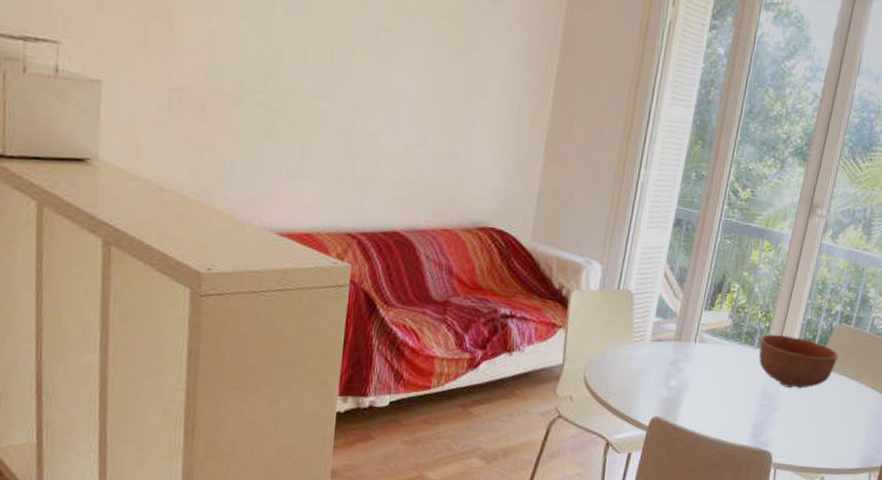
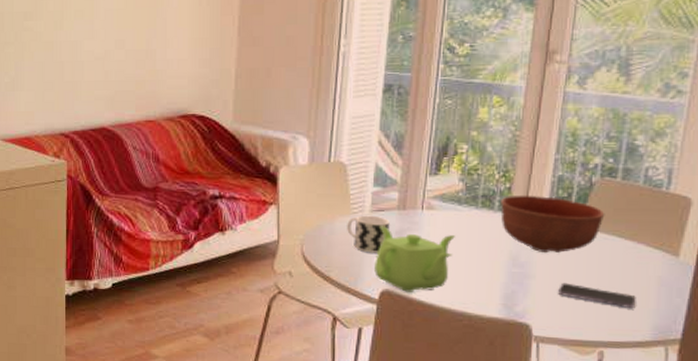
cup: none [627,344,666,382] -> present [347,215,390,253]
teapot: none [648,355,720,420] -> present [374,226,455,292]
smartphone: none [796,415,853,439] -> present [558,282,636,308]

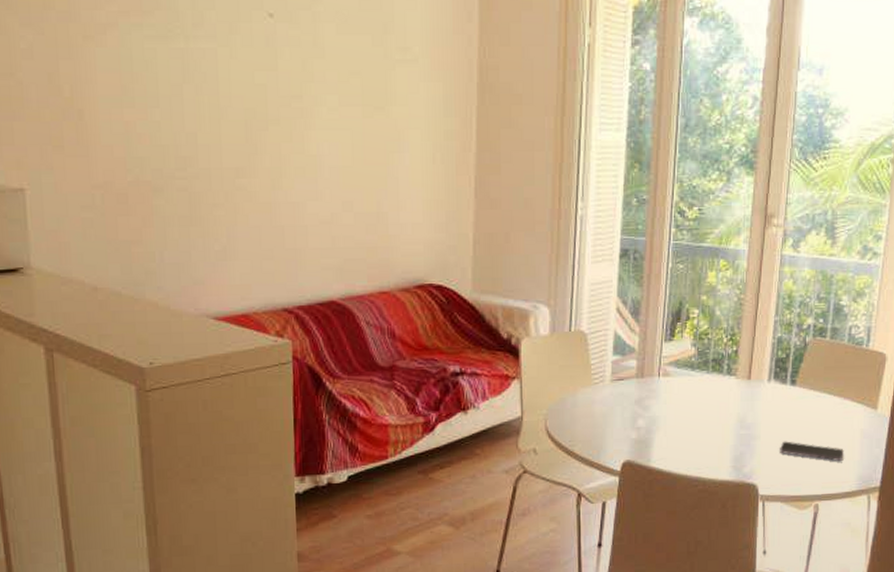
cup: present [347,215,390,253] -> none [589,385,629,424]
teapot: present [374,226,455,292] -> none [616,395,689,462]
bowl: present [501,195,605,254] -> none [729,357,817,414]

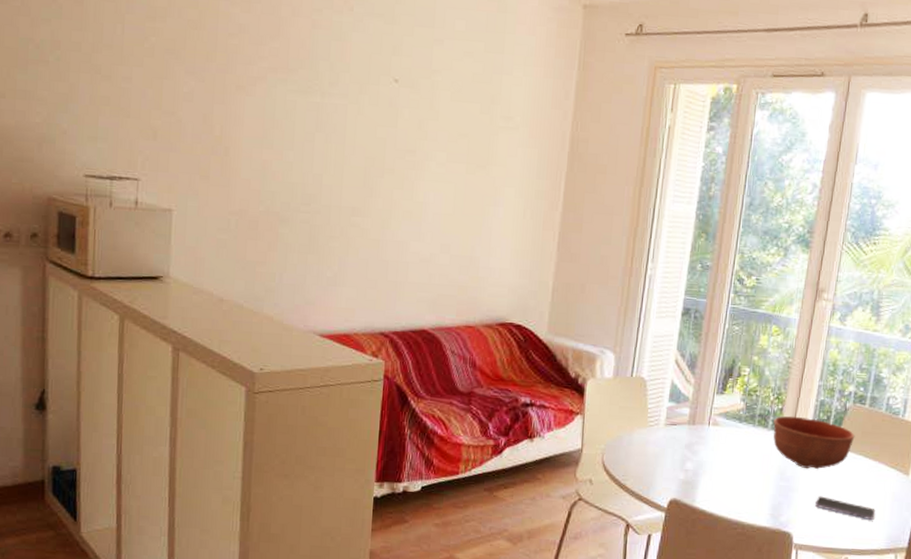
bowl: none [729,357,817,414] -> present [773,415,855,469]

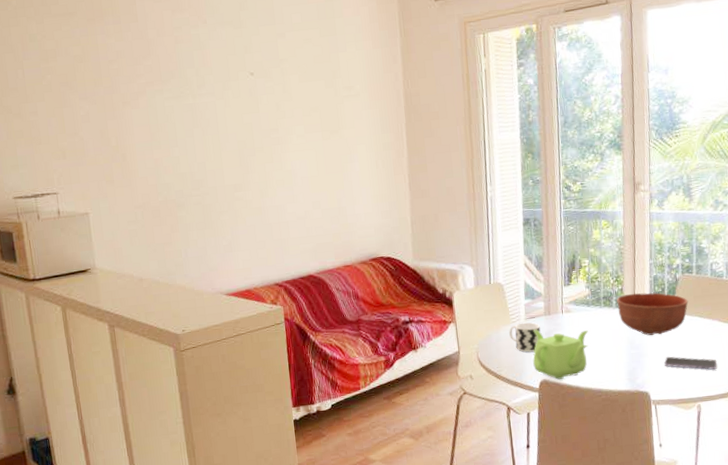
cup: none [643,428,681,464] -> present [509,322,541,353]
teapot: none [665,439,735,502] -> present [533,329,588,380]

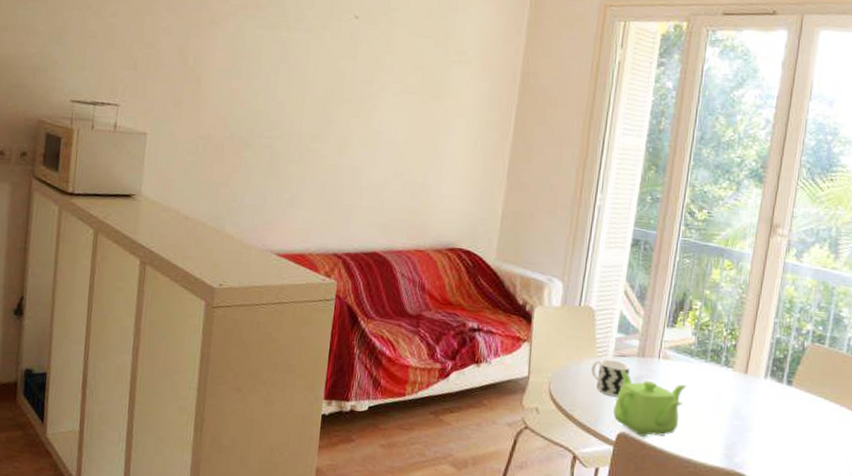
bowl: present [617,292,689,336] -> none [727,352,814,410]
smartphone: present [664,356,717,370] -> none [772,437,838,466]

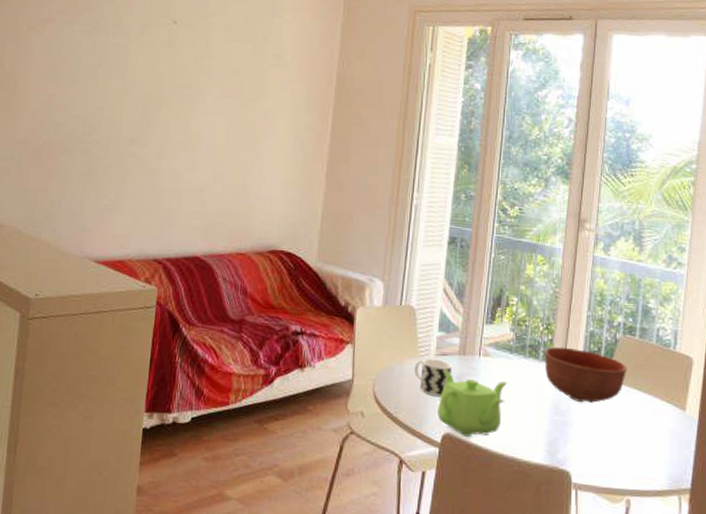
bowl: none [727,352,814,410] -> present [544,346,628,403]

